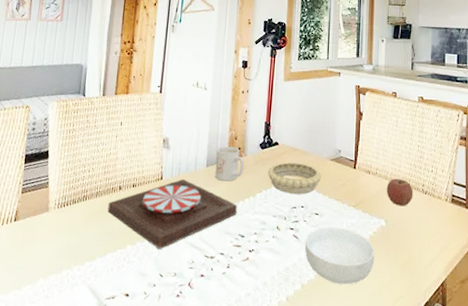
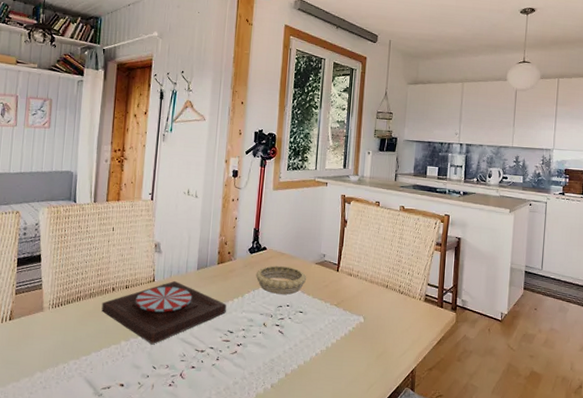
mug: present [215,146,245,182] -> none [205,250,234,283]
cereal bowl: present [304,226,375,285] -> none [289,323,353,373]
apple: present [386,178,413,206] -> none [366,280,391,305]

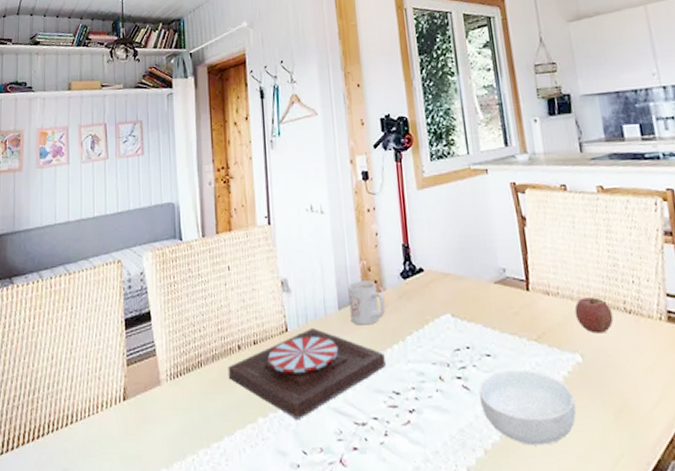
mug: none [205,250,234,283] -> present [348,280,386,325]
decorative bowl: present [255,265,307,295] -> none [415,290,487,332]
cereal bowl: none [289,323,353,373] -> present [478,369,576,445]
apple: none [366,280,391,305] -> present [574,297,614,334]

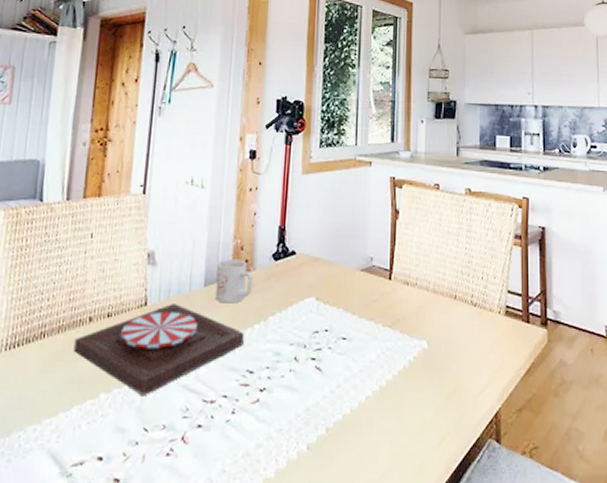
cereal bowl: present [478,369,576,445] -> none [329,353,415,424]
apple: present [574,297,614,334] -> none [428,289,461,323]

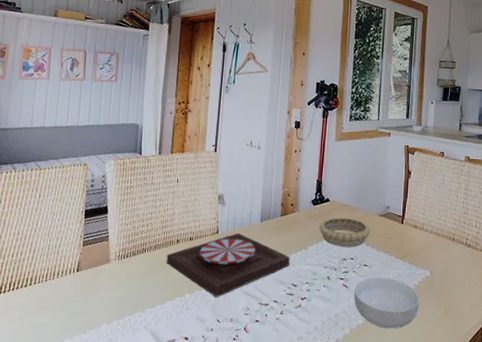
mug: present [215,259,253,304] -> none [268,202,297,235]
decorative bowl: none [282,275,350,315] -> present [319,217,371,247]
cereal bowl: none [329,353,415,424] -> present [353,276,420,329]

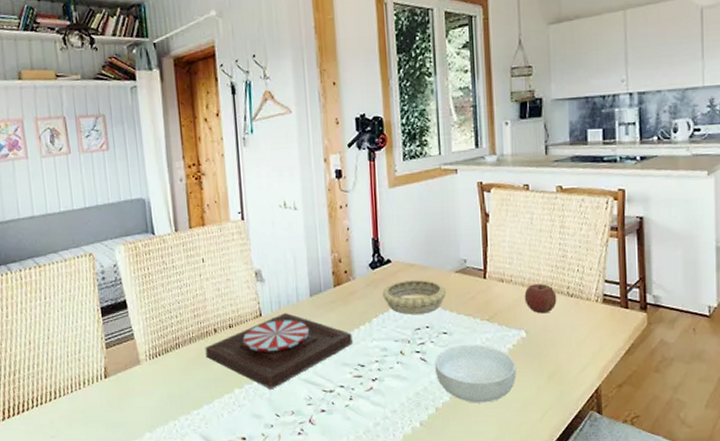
apple: none [432,233,457,258] -> present [524,284,557,314]

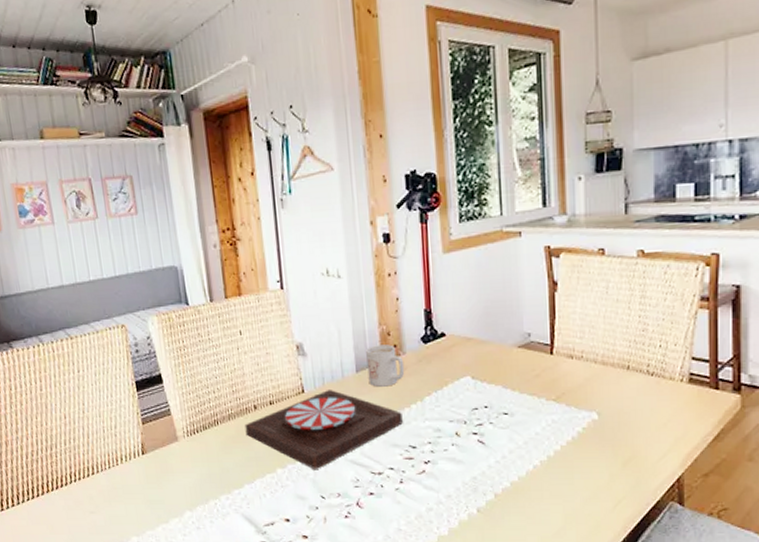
mug: none [319,270,355,310] -> present [366,344,405,387]
decorative bowl: present [382,279,447,315] -> none [435,354,508,393]
cereal bowl: present [434,344,517,403] -> none [493,426,586,490]
apple: present [524,284,557,314] -> none [597,360,635,394]

